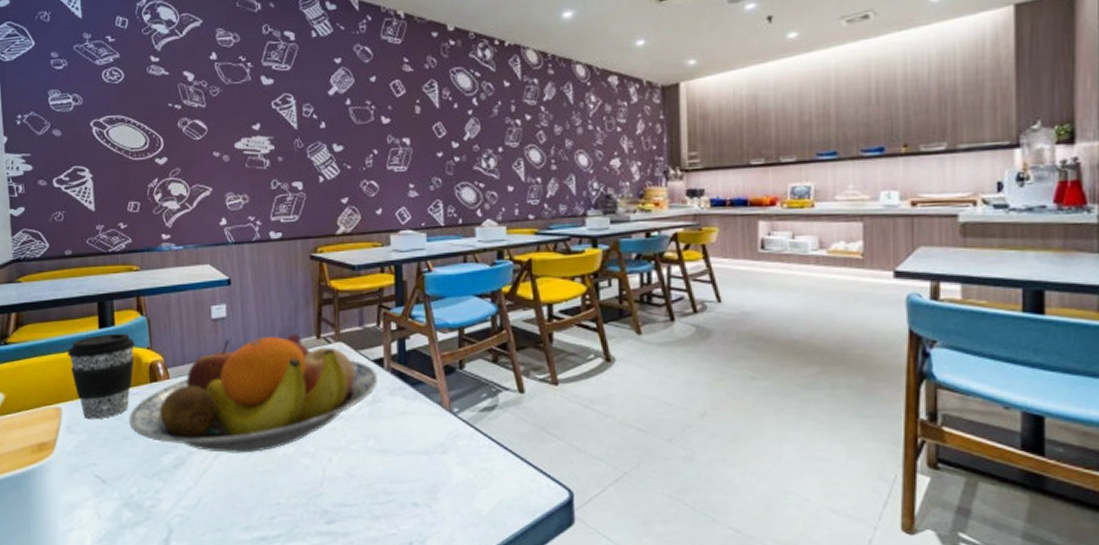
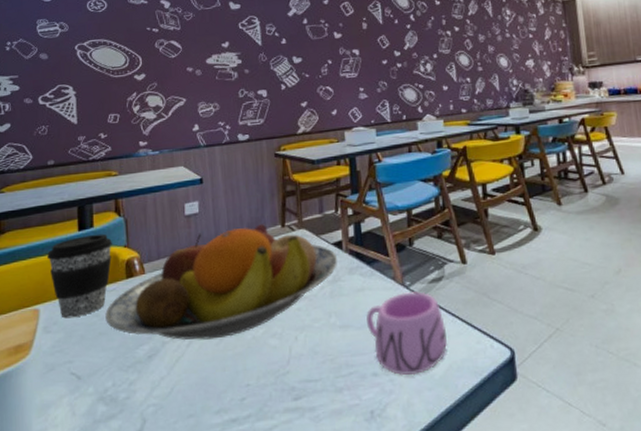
mug: none [408,418,497,510] -> present [366,291,447,376]

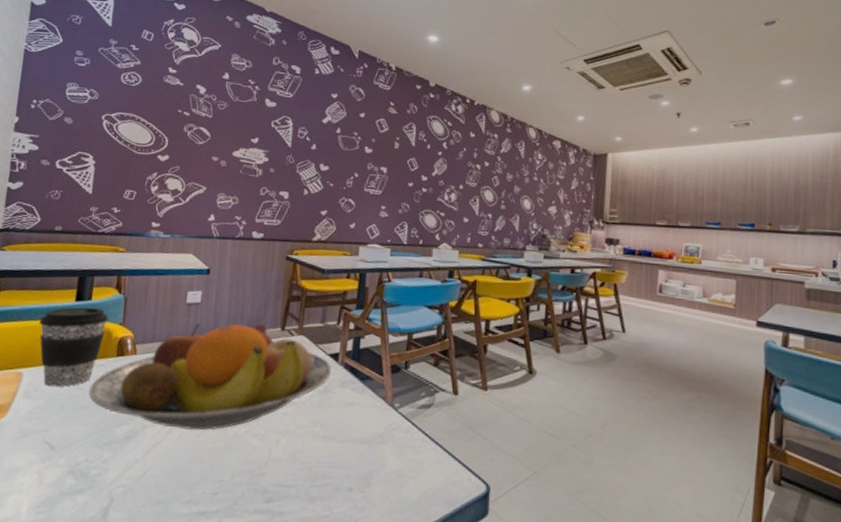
mug: present [366,291,447,376] -> none [350,413,427,496]

